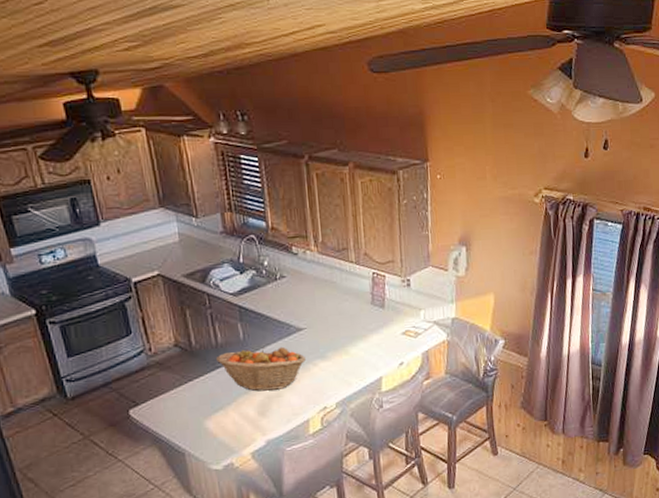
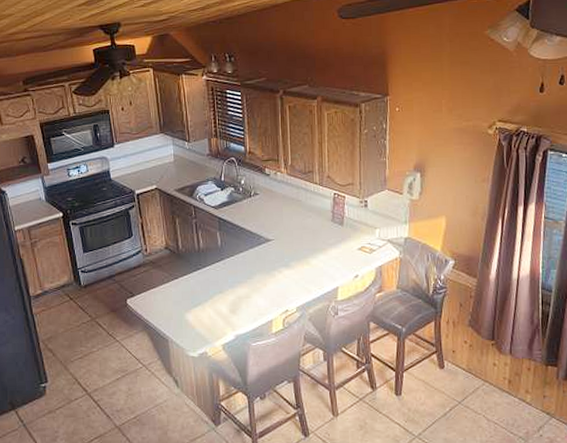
fruit basket: present [216,346,306,392] -> none [198,254,272,292]

